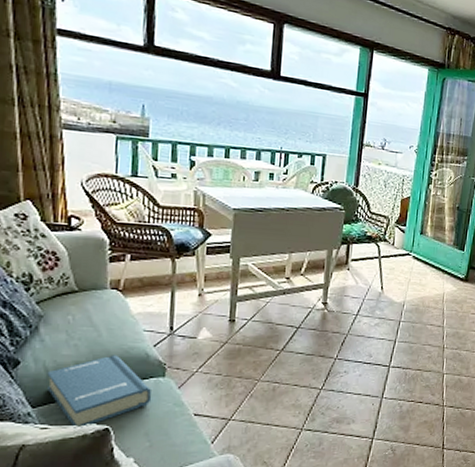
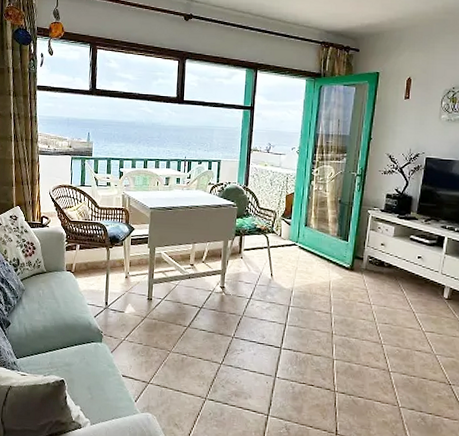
hardback book: present [47,355,152,428] -> none [26,322,93,378]

